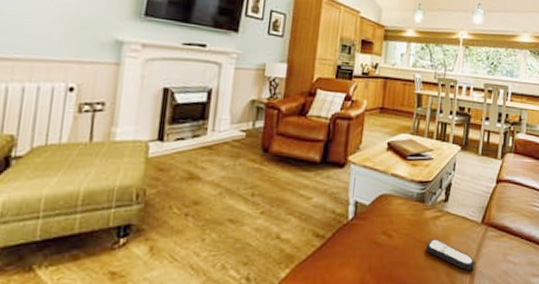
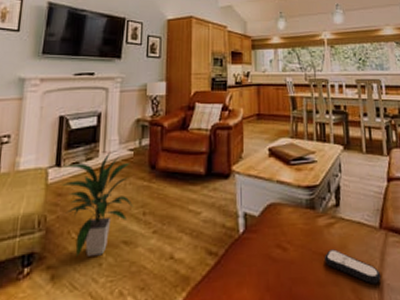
indoor plant: none [162,131,243,231] -> present [60,152,134,257]

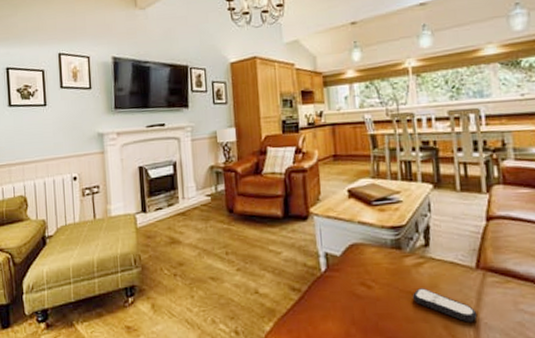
indoor plant: present [60,152,134,257] -> none [148,198,217,290]

